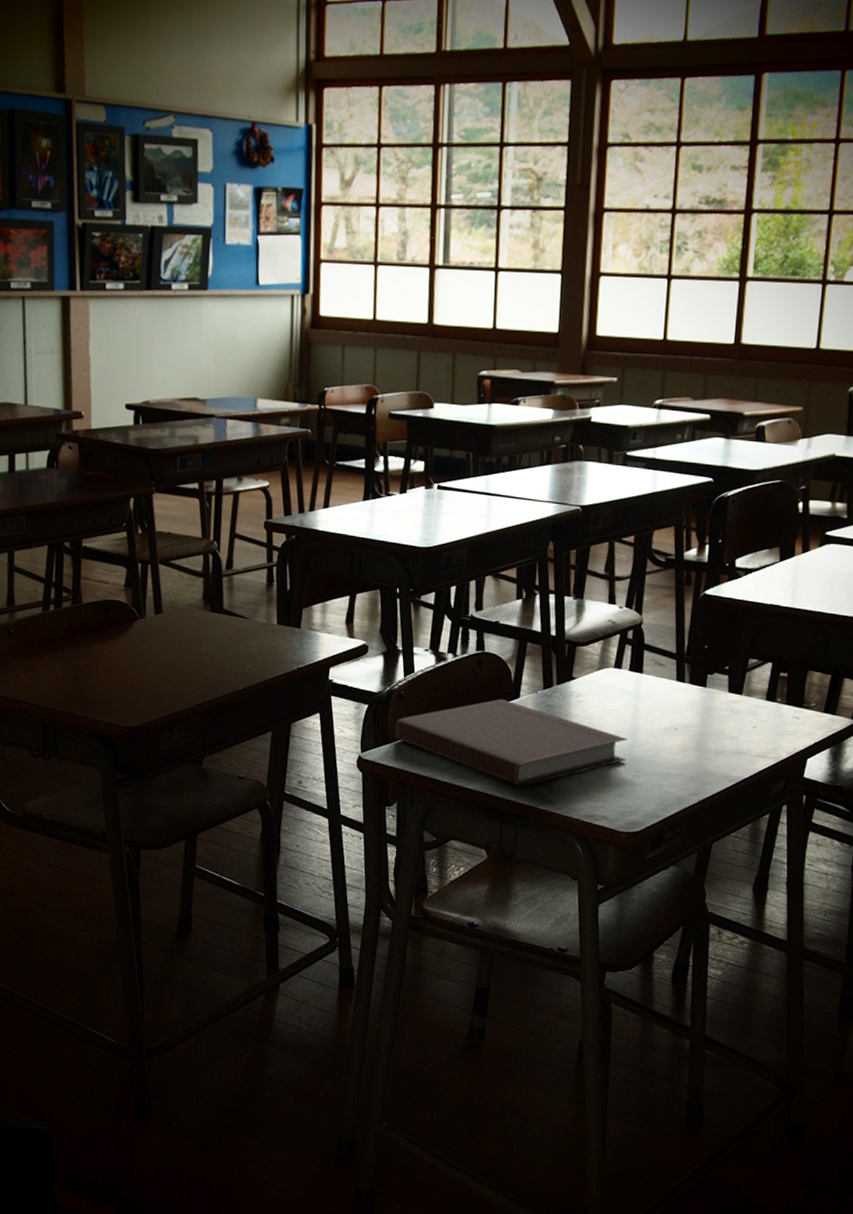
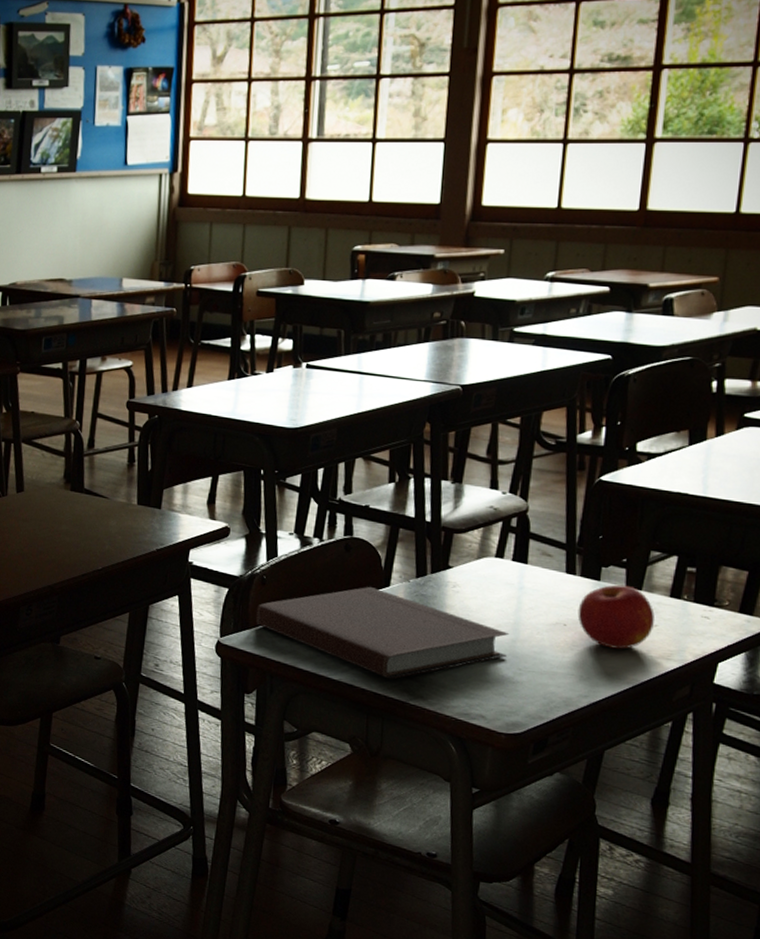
apple: none [687,690,753,750] -> present [577,584,655,649]

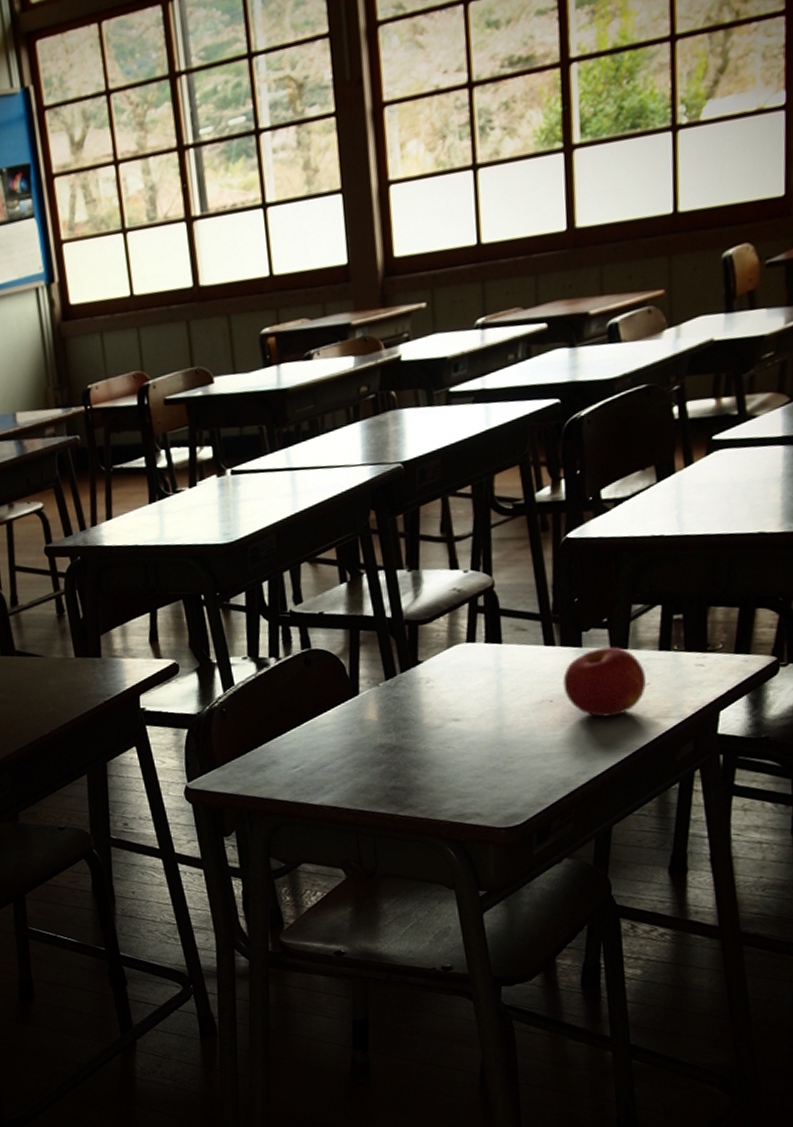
notebook: present [255,586,510,679] -> none [220,698,494,794]

